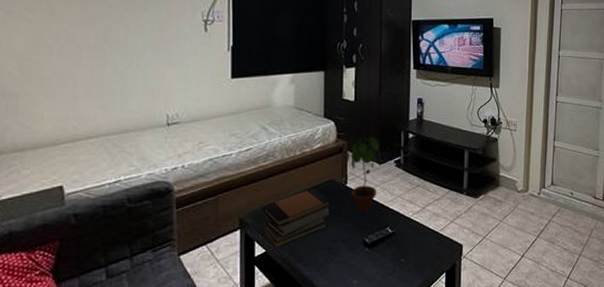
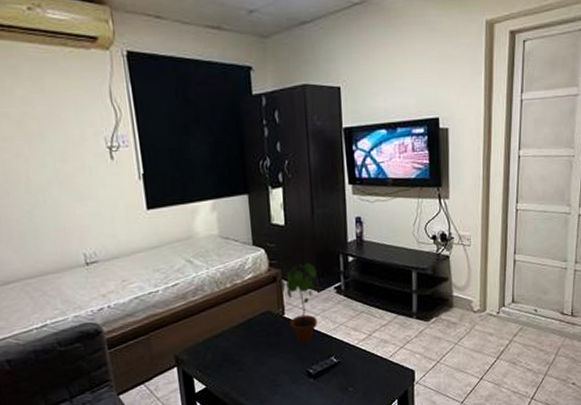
book stack: present [262,187,331,249] -> none [197,320,269,384]

